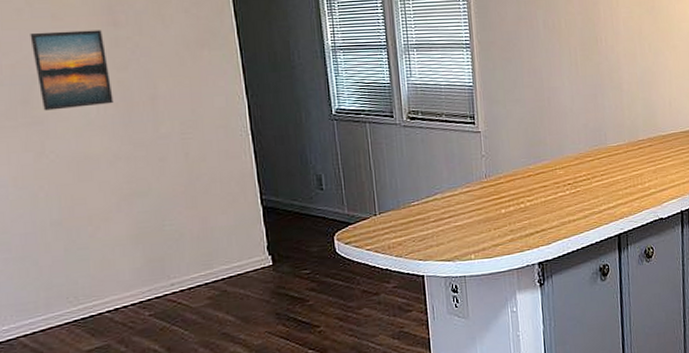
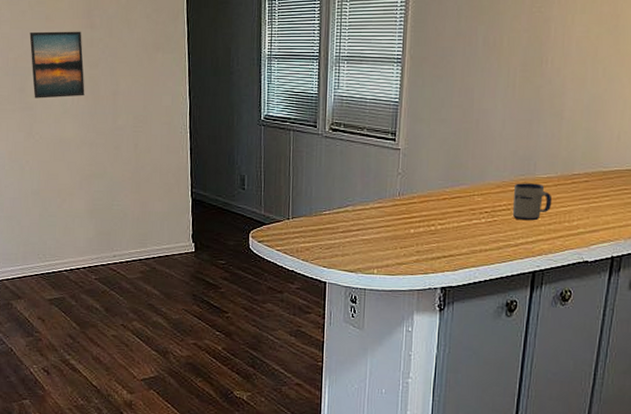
mug: none [590,152,625,188] -> present [512,183,553,221]

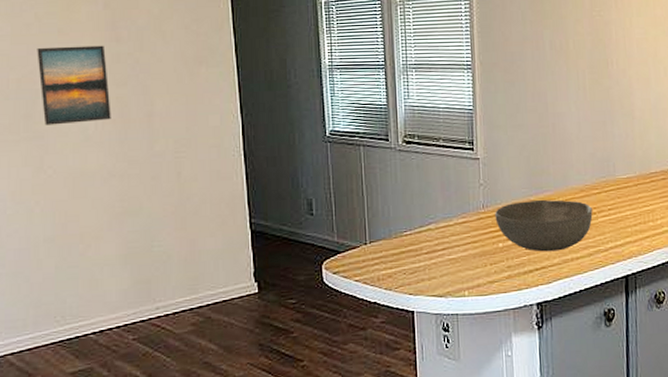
bowl: none [409,191,507,242] -> present [495,199,593,252]
mug: present [512,183,553,221] -> none [597,184,635,224]

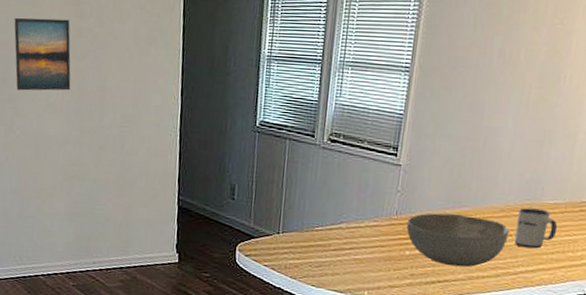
mug: none [597,184,635,224] -> present [514,208,558,249]

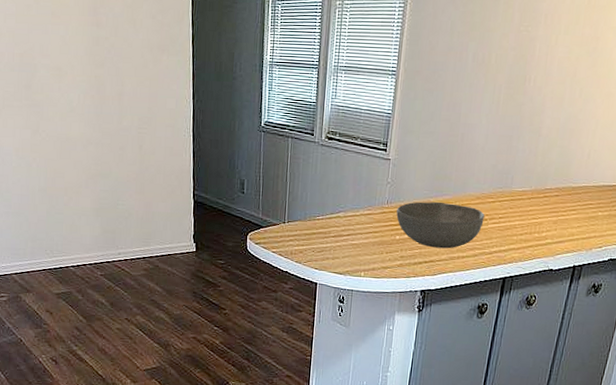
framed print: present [14,17,71,91] -> none [35,27,91,96]
mug: present [514,208,558,249] -> none [488,195,526,231]

